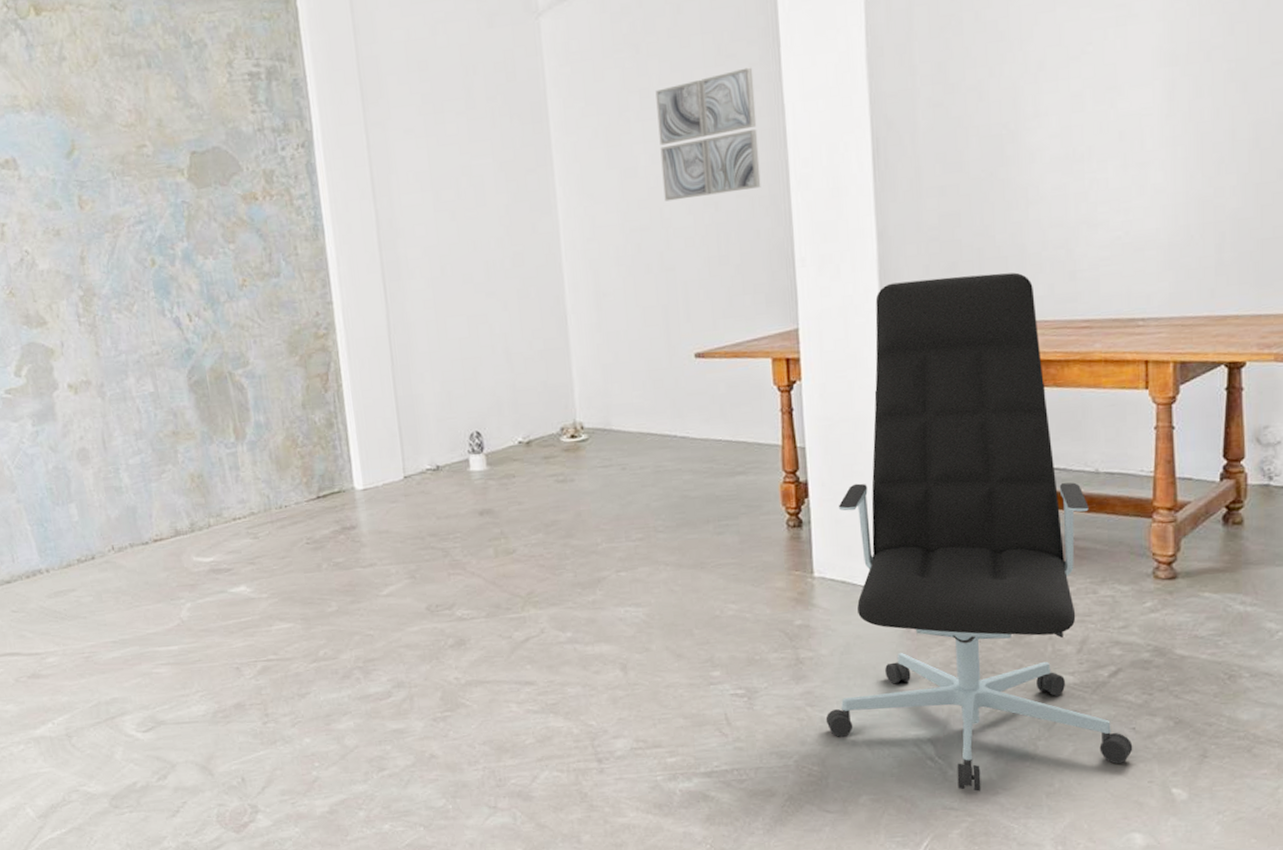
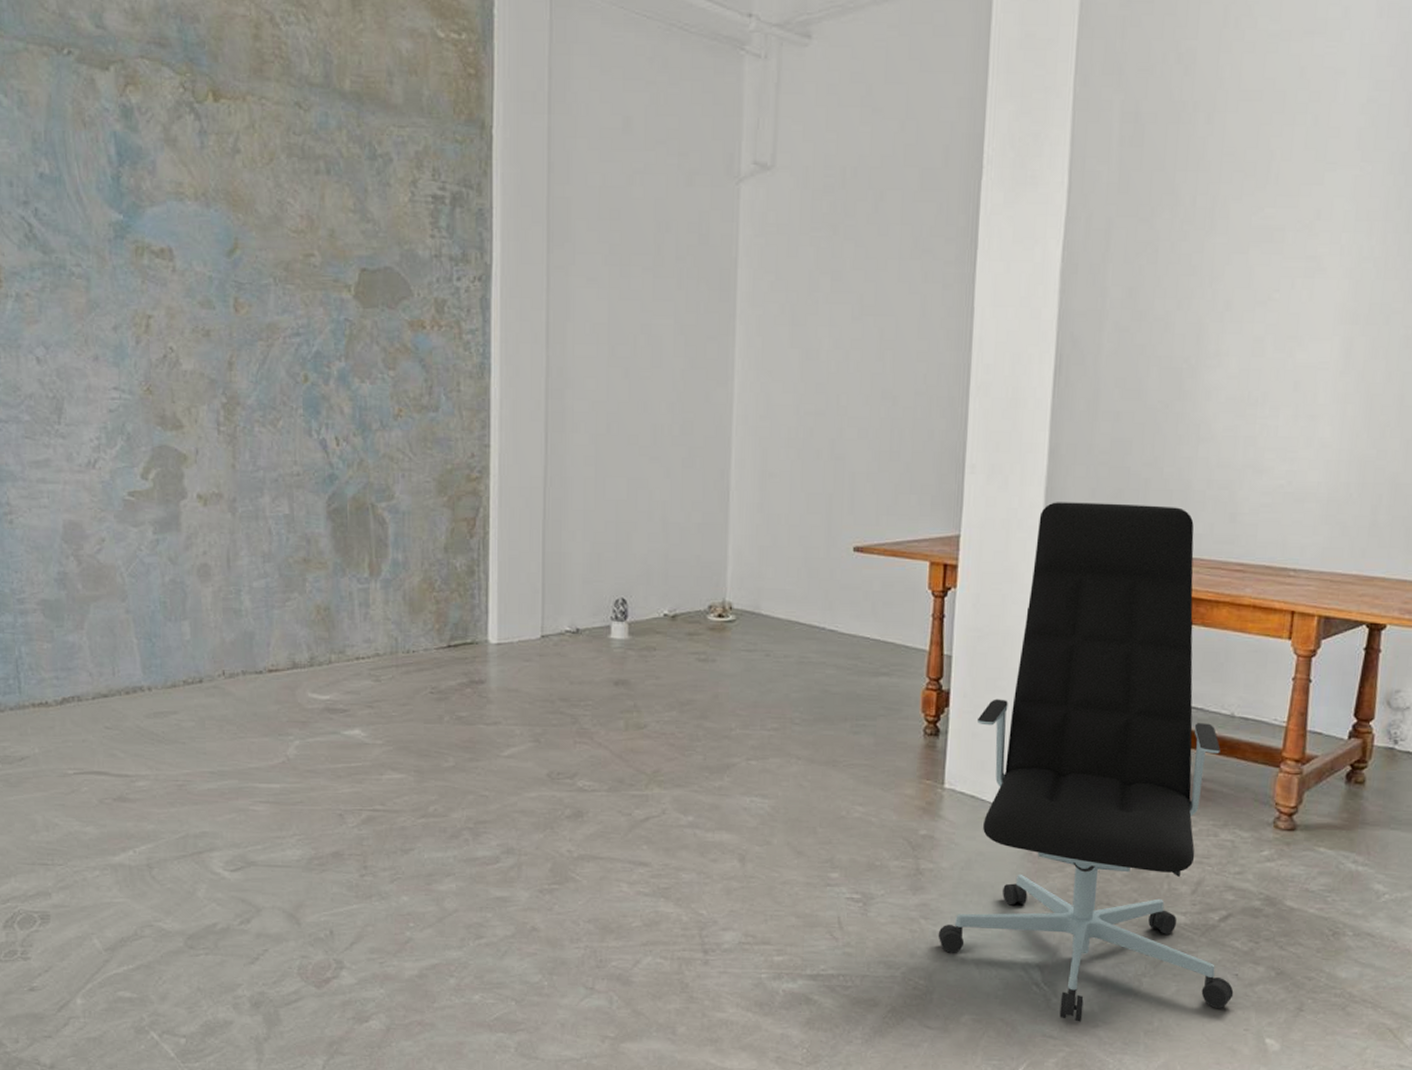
wall art: present [655,67,761,202] -> none [843,265,947,389]

